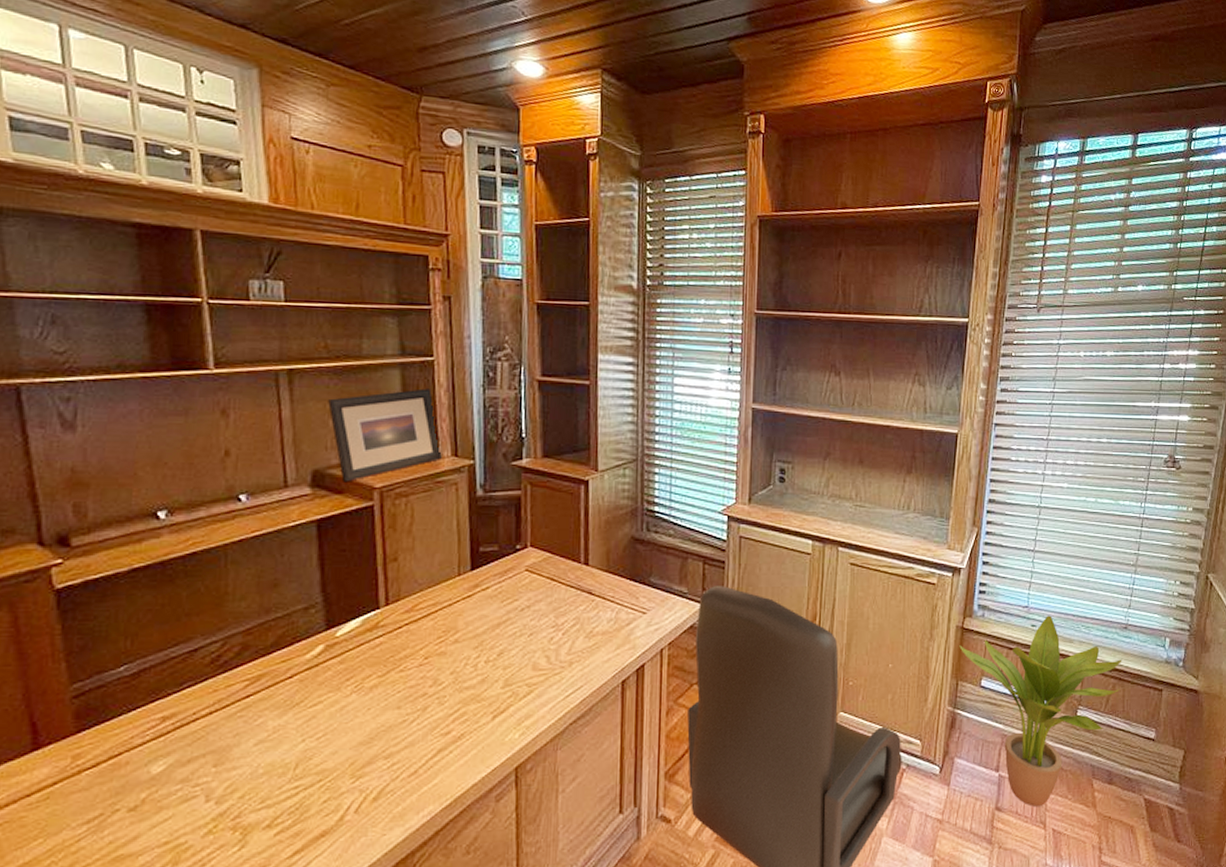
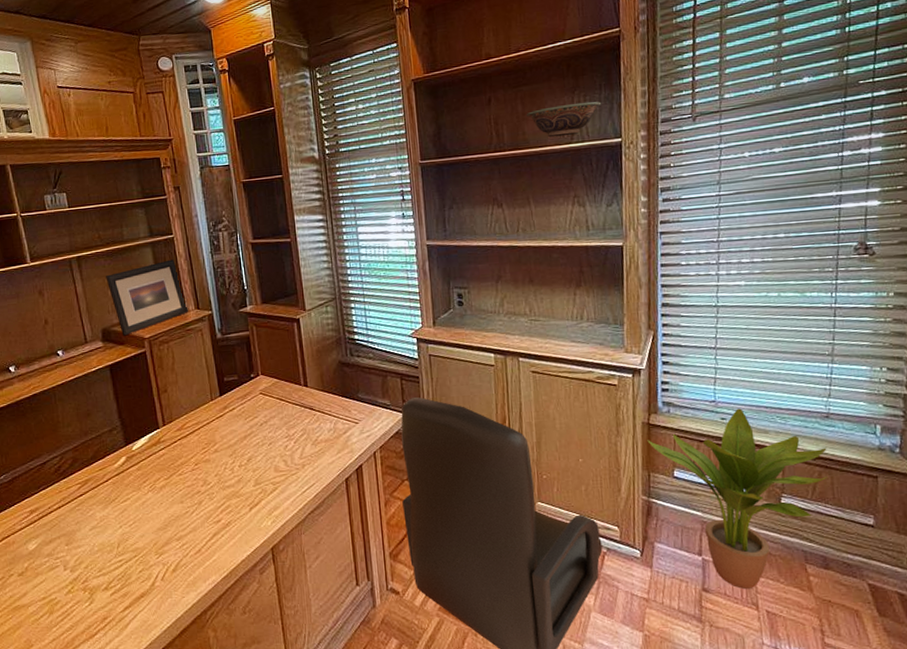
decorative bowl: none [876,273,953,307] -> present [526,101,602,138]

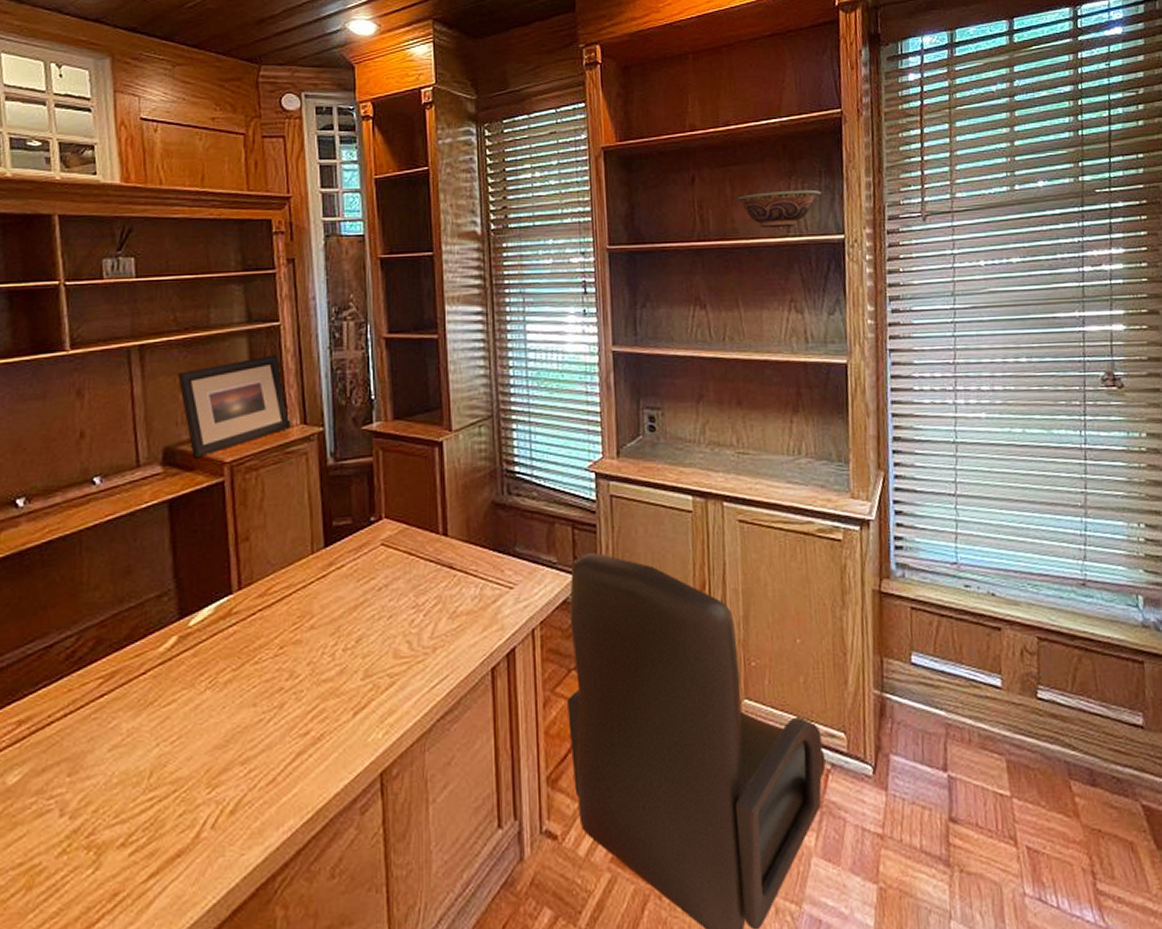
potted plant: present [647,408,827,589] -> none [879,573,1088,817]

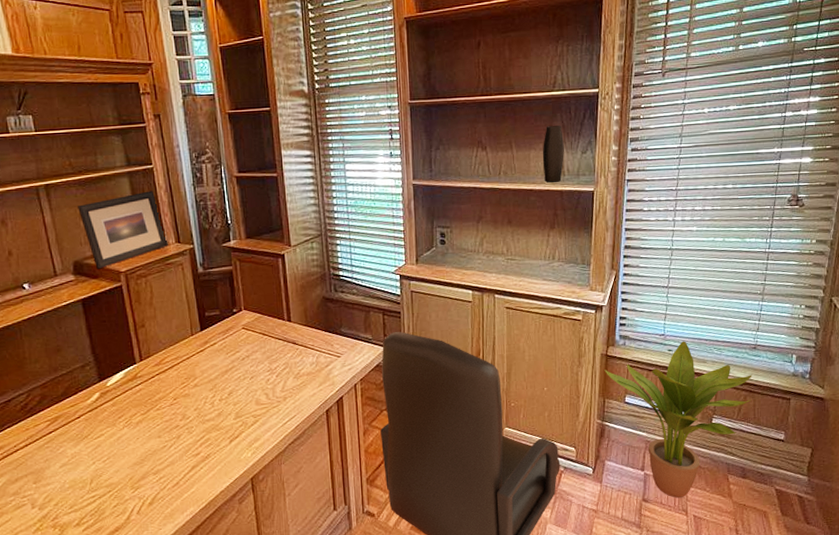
decorative bowl: present [735,189,822,228] -> none [512,51,583,85]
vase: none [777,279,807,351] -> present [542,125,564,183]
potted plant: none [879,573,1088,817] -> present [604,341,752,498]

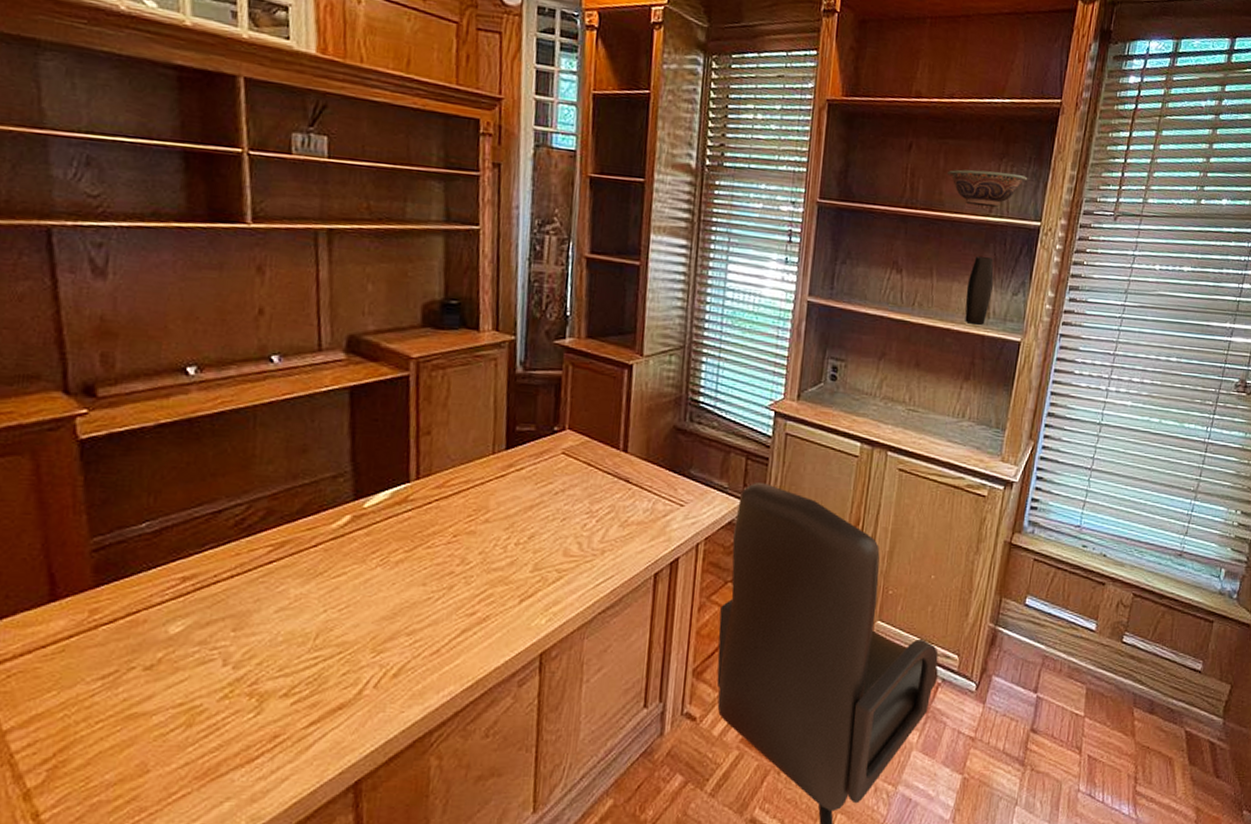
picture frame: present [78,191,168,269] -> none [367,258,483,350]
decorative bowl: none [512,51,583,85] -> present [946,169,1028,207]
potted plant: present [604,341,752,498] -> none [1006,537,1174,731]

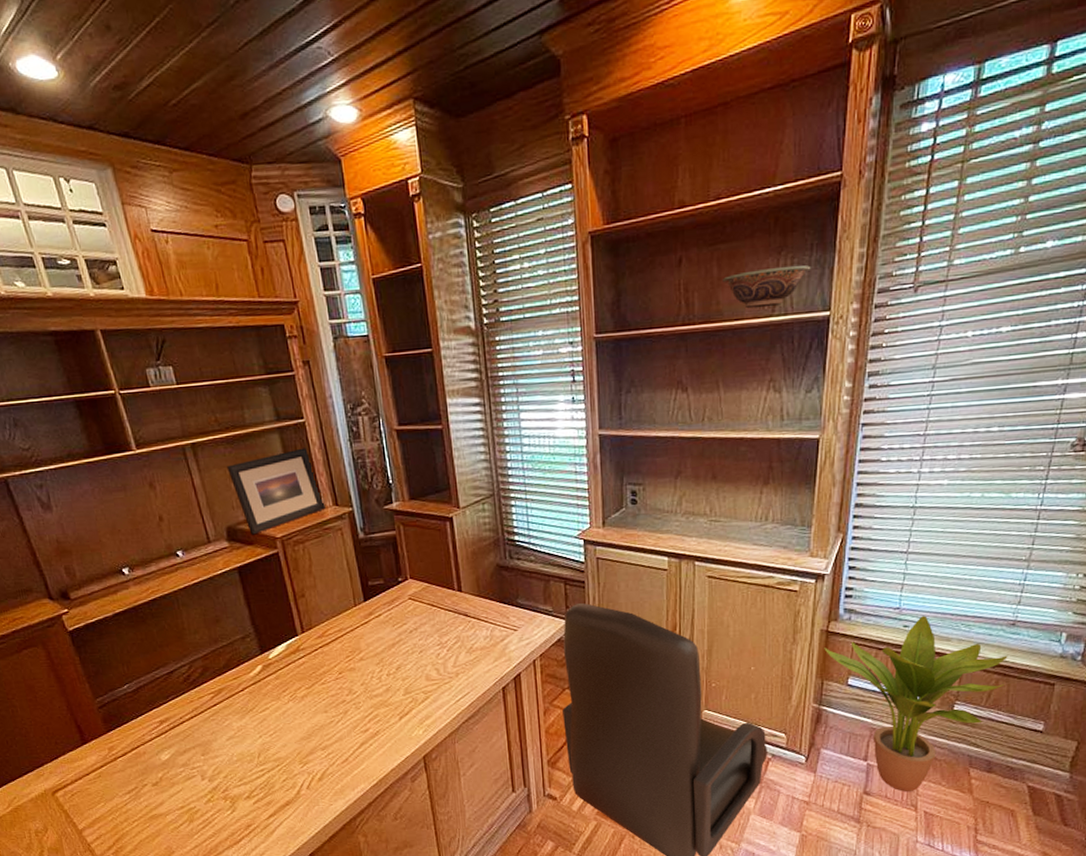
picture frame: none [367,258,483,350] -> present [227,448,325,535]
vase: present [965,256,994,325] -> none [756,359,784,429]
potted plant: none [1006,537,1174,731] -> present [824,615,1008,792]

